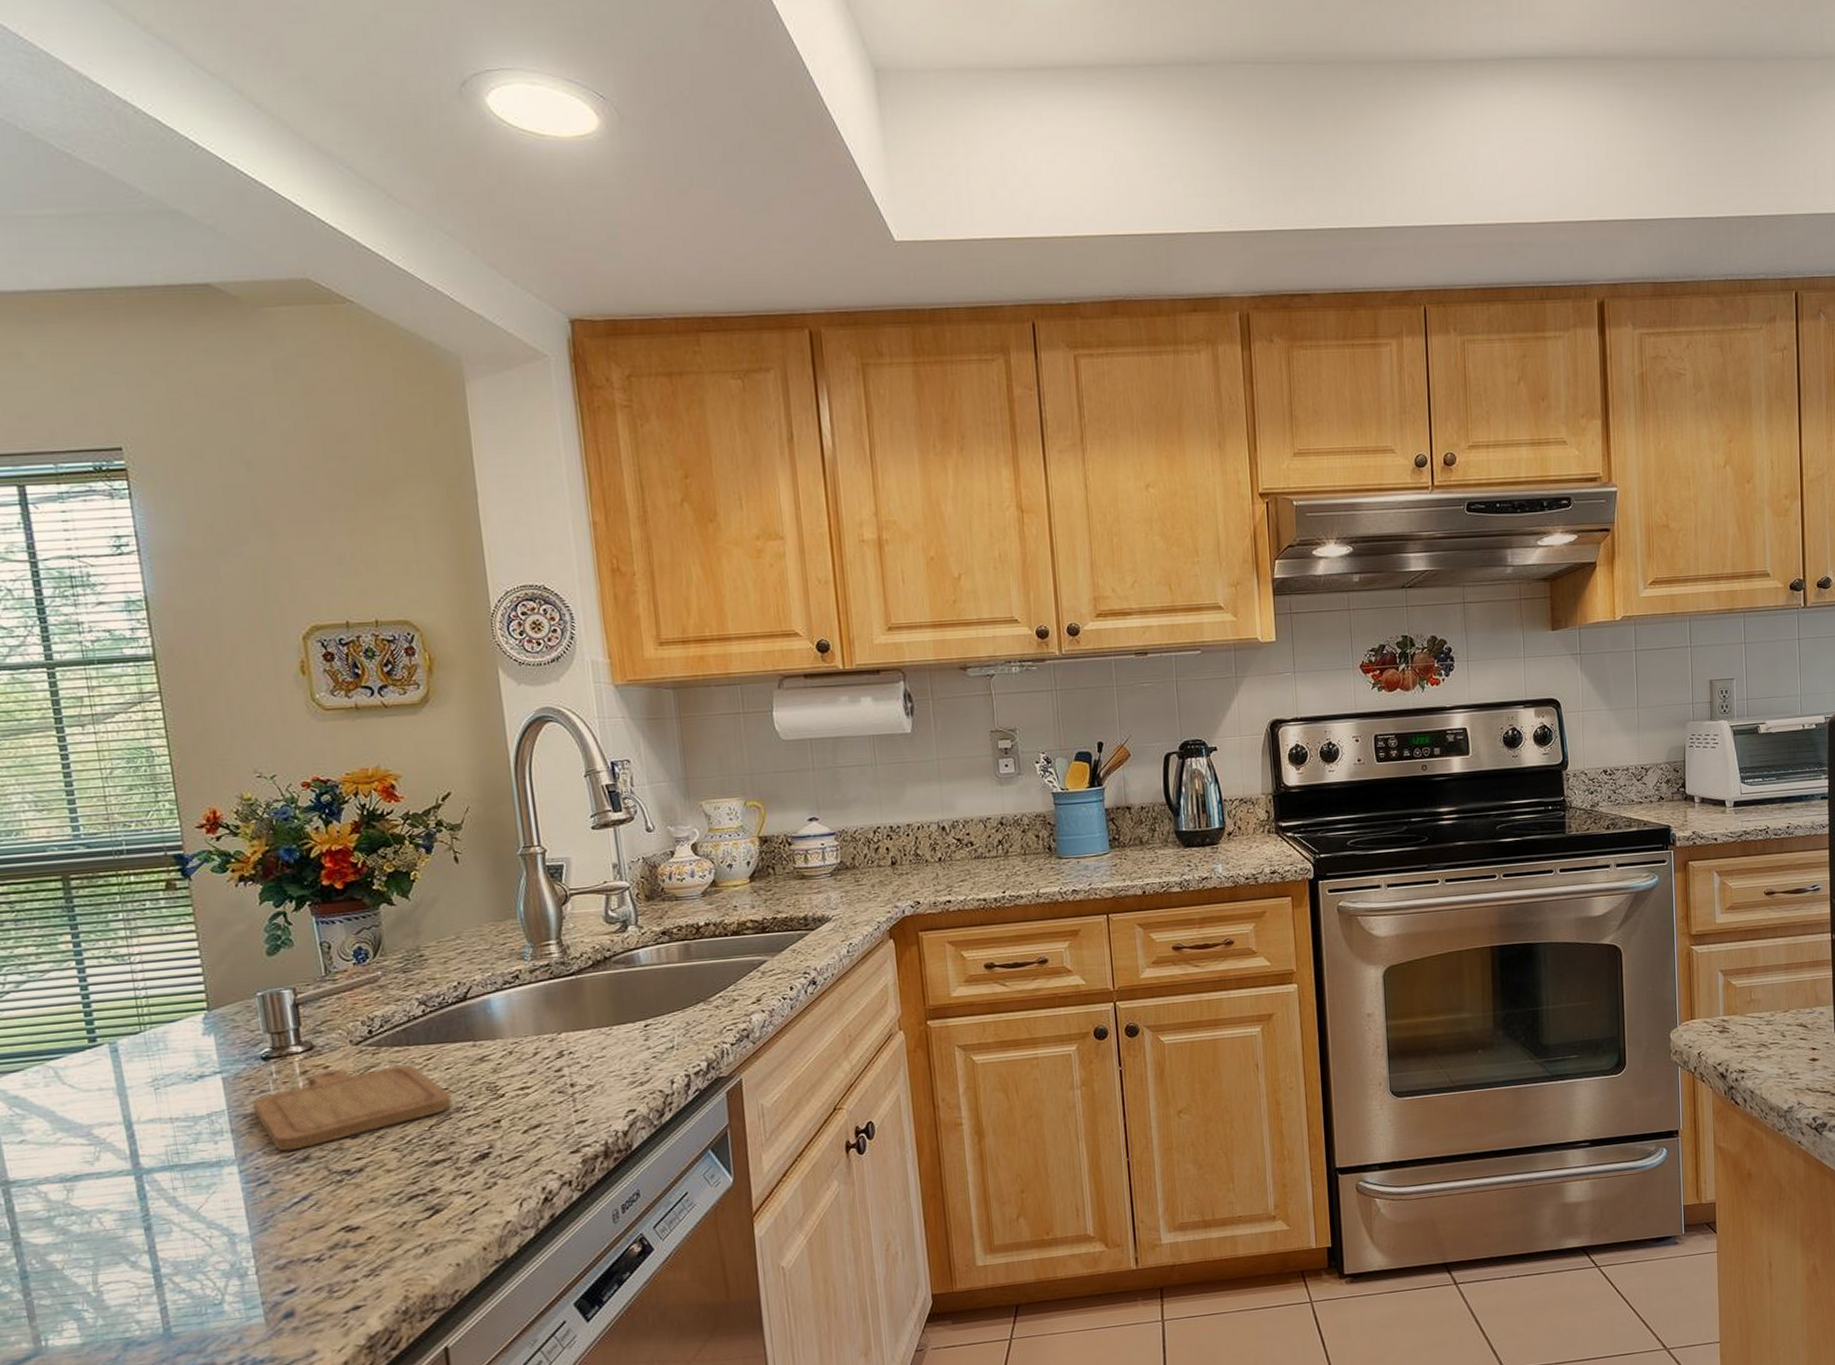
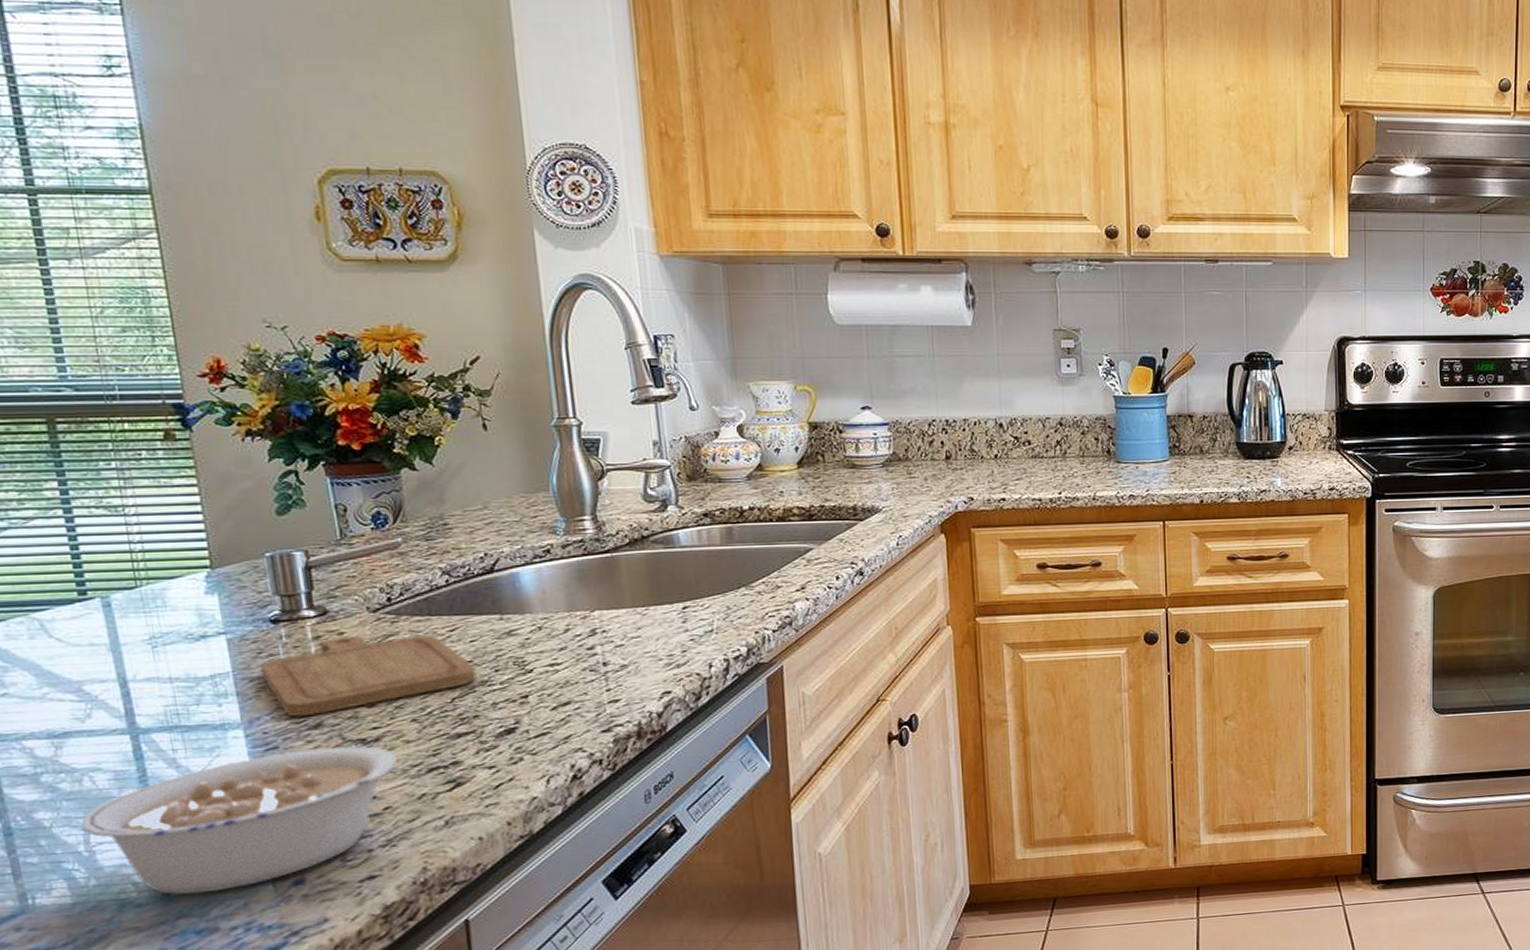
legume: none [89,1177,398,1332] -> present [81,746,418,895]

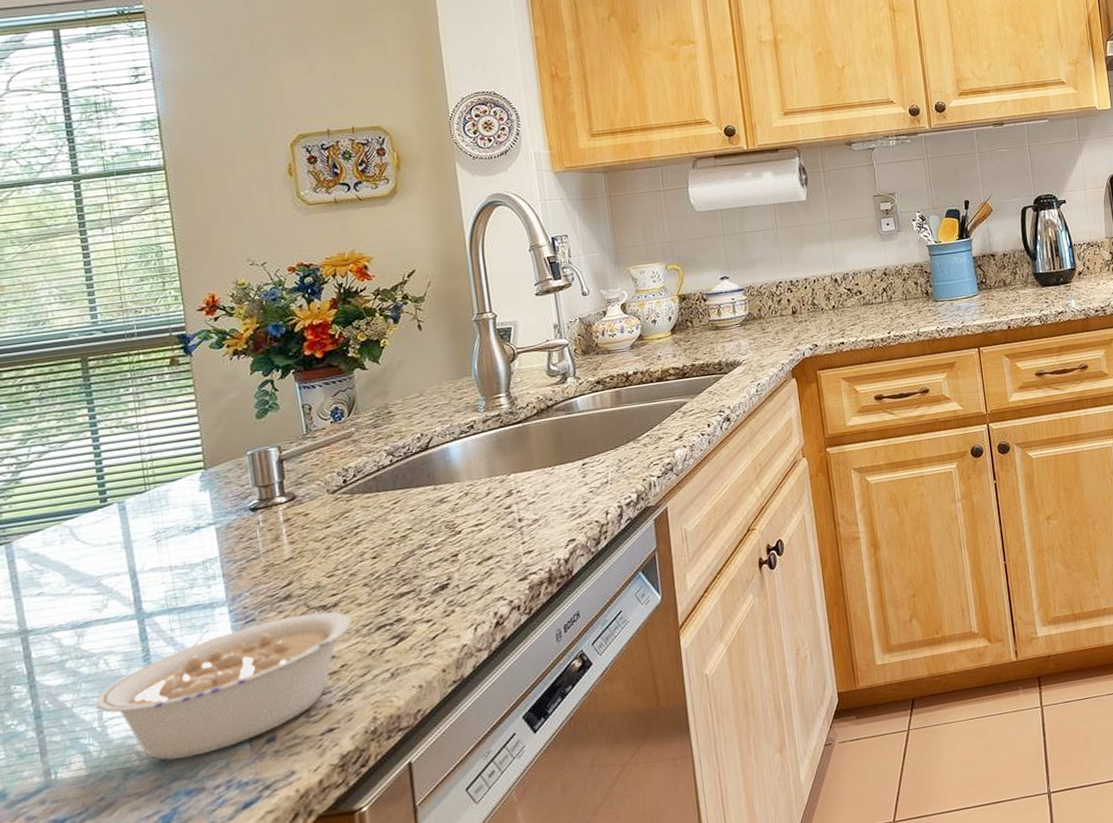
chopping board: present [260,635,477,716] -> none [242,509,416,591]

